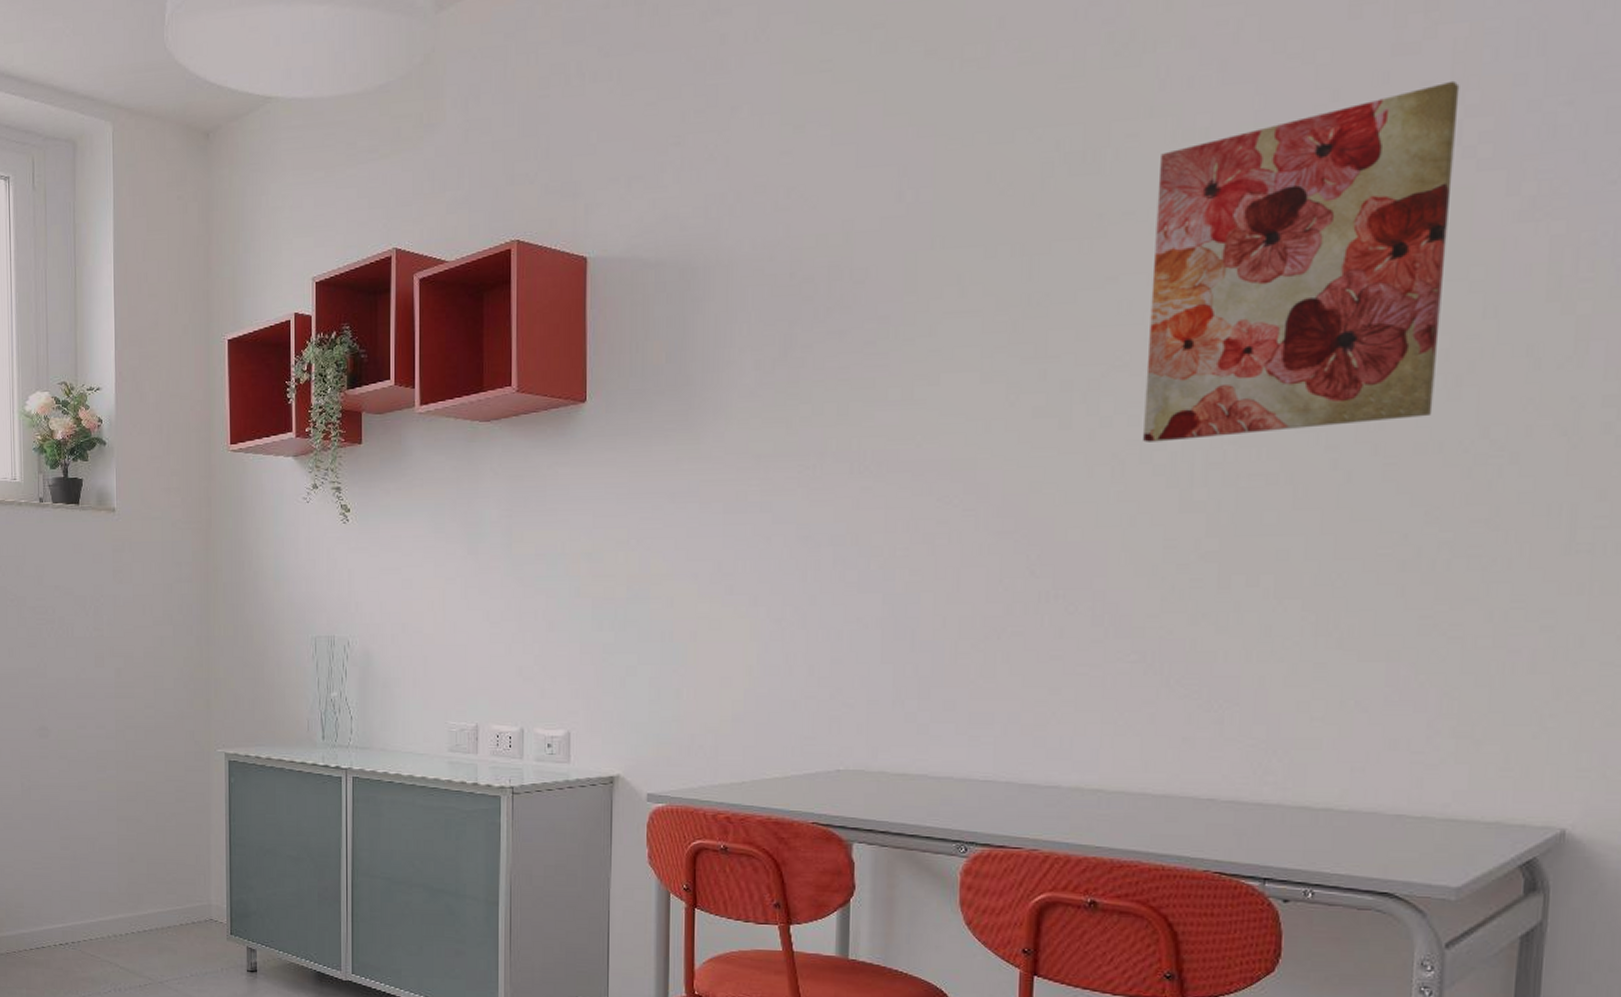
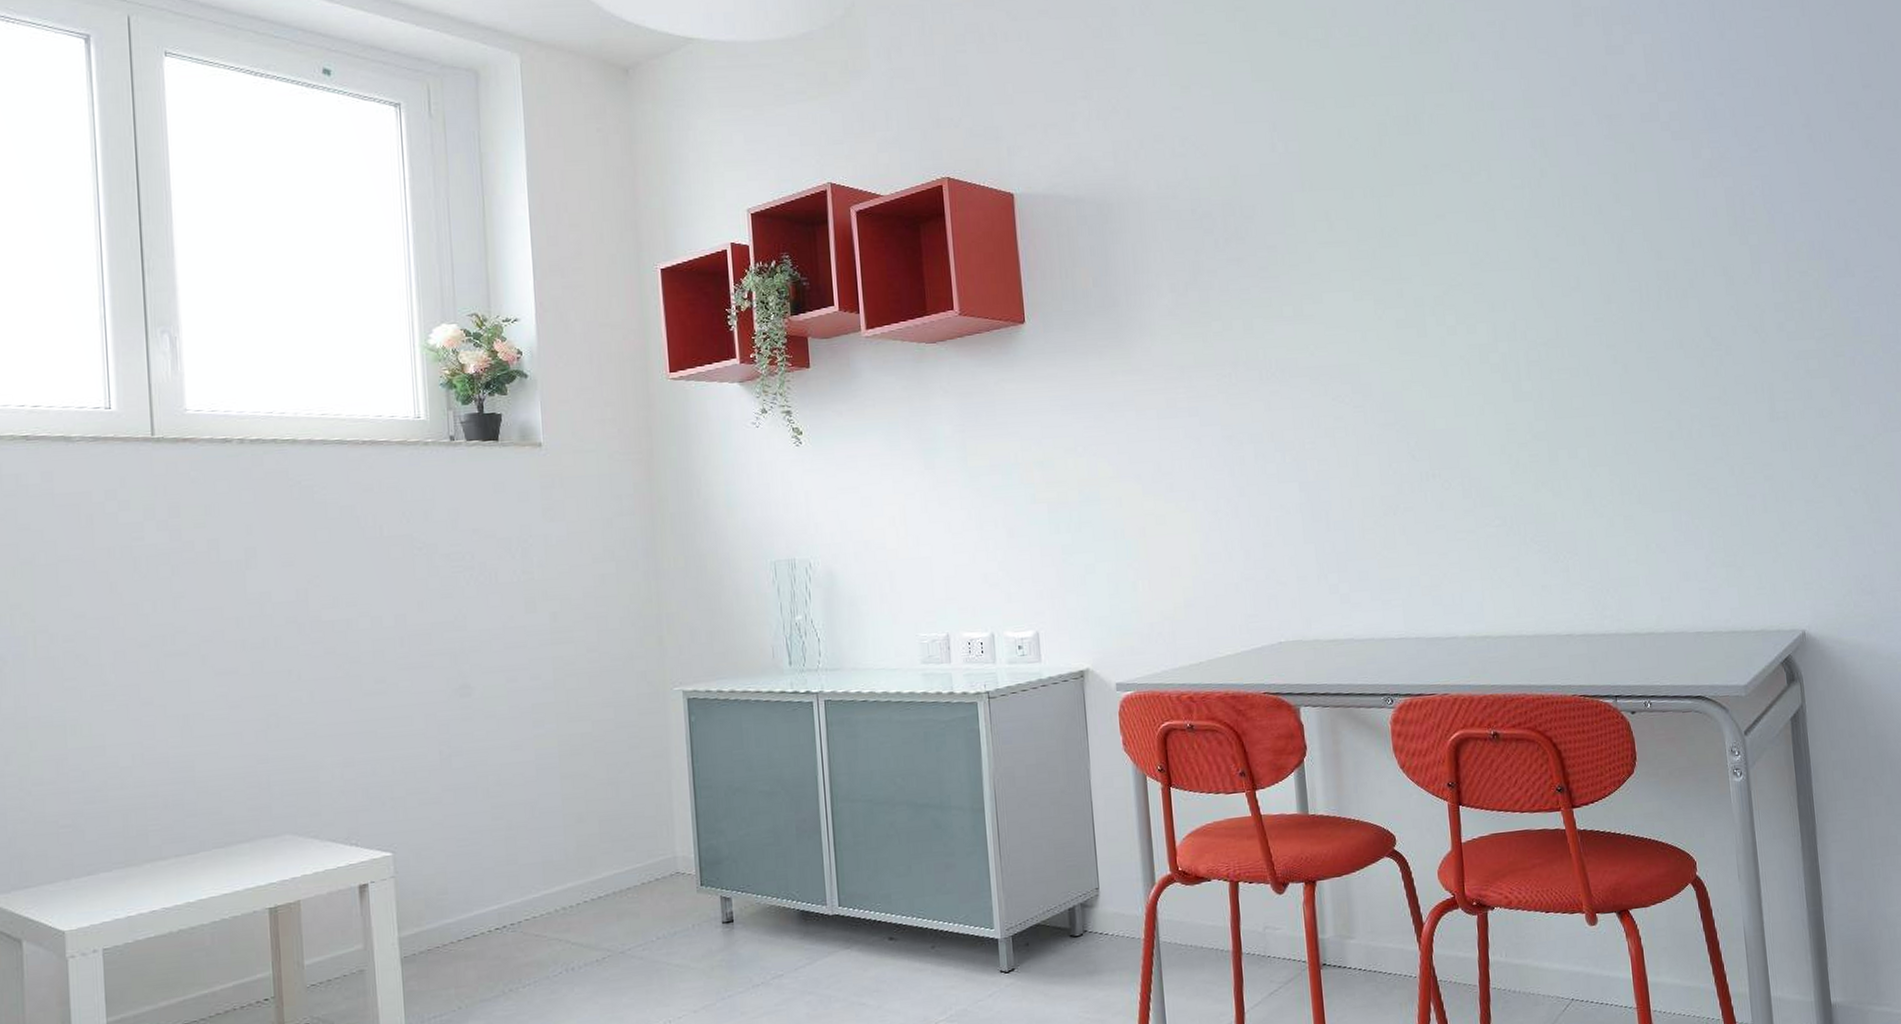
wall art: present [1143,80,1460,442] -> none [1462,74,1672,346]

